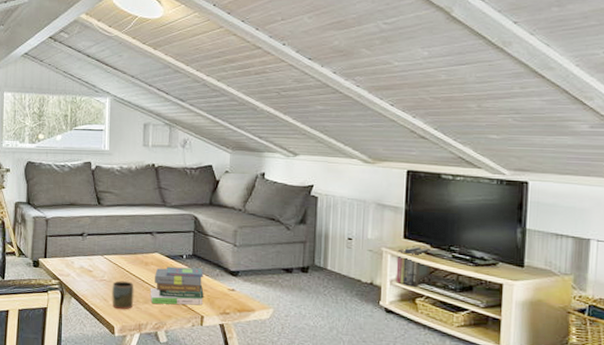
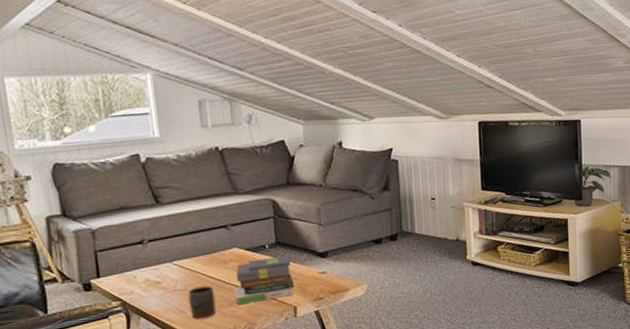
potted plant: none [510,231,563,275] -> present [570,166,611,207]

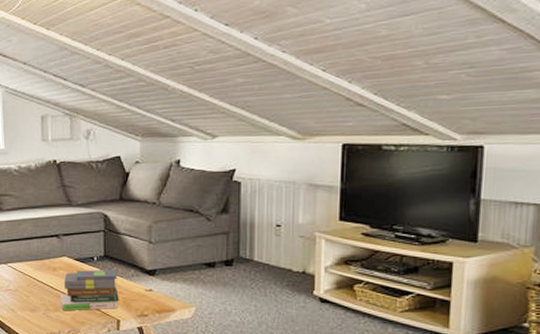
mug: present [188,285,217,319] -> none [19,289,44,318]
books: present [478,195,507,236] -> none [332,228,370,273]
potted plant: present [570,166,611,207] -> none [461,202,523,250]

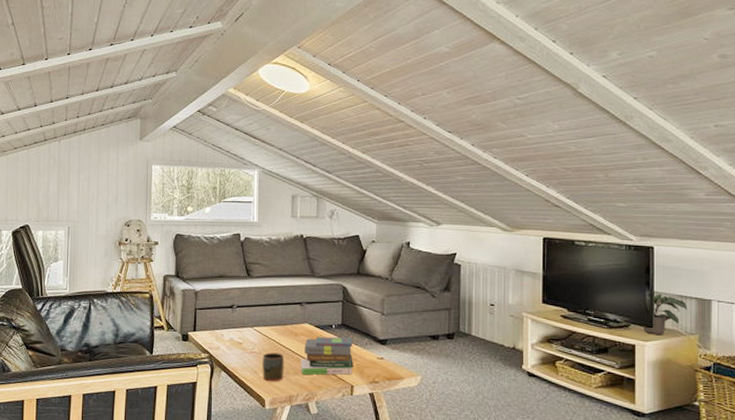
mug: none [19,289,44,318] -> present [262,352,285,381]
potted plant: none [461,202,523,250] -> present [640,294,688,336]

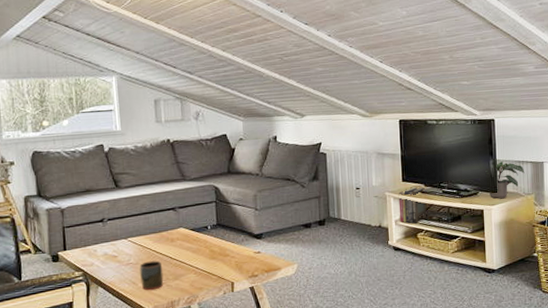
books: present [300,337,353,375] -> none [178,237,232,279]
books: none [538,310,567,350] -> present [399,187,426,224]

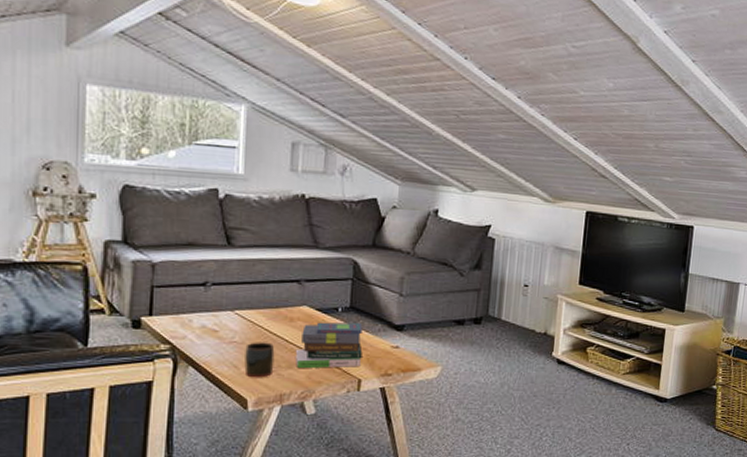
books: none [178,237,232,279] -> present [294,322,363,369]
books: present [399,187,426,224] -> none [570,292,604,336]
potted plant: present [485,161,525,200] -> none [674,276,718,319]

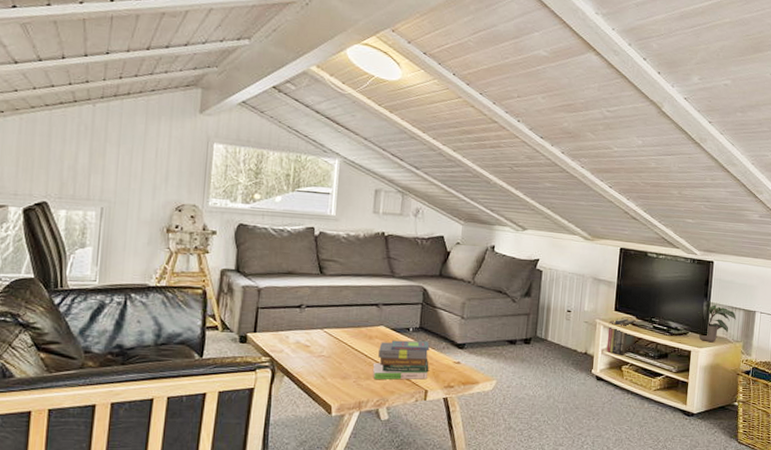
mug: present [244,342,275,377] -> none [330,356,356,386]
books: none [570,292,604,336] -> present [607,318,636,356]
potted plant: none [674,276,718,319] -> present [697,305,736,343]

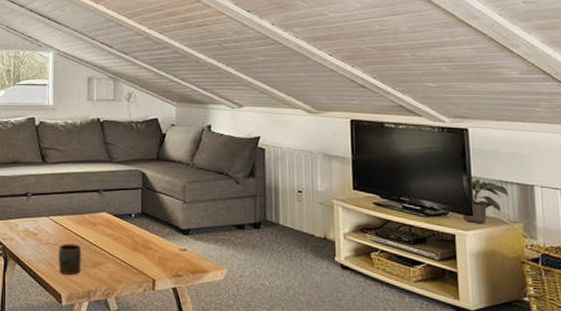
mug: none [330,356,356,386] -> present [58,243,82,275]
books: present [372,340,430,380] -> none [98,226,155,269]
books: present [607,318,636,356] -> none [349,197,382,241]

